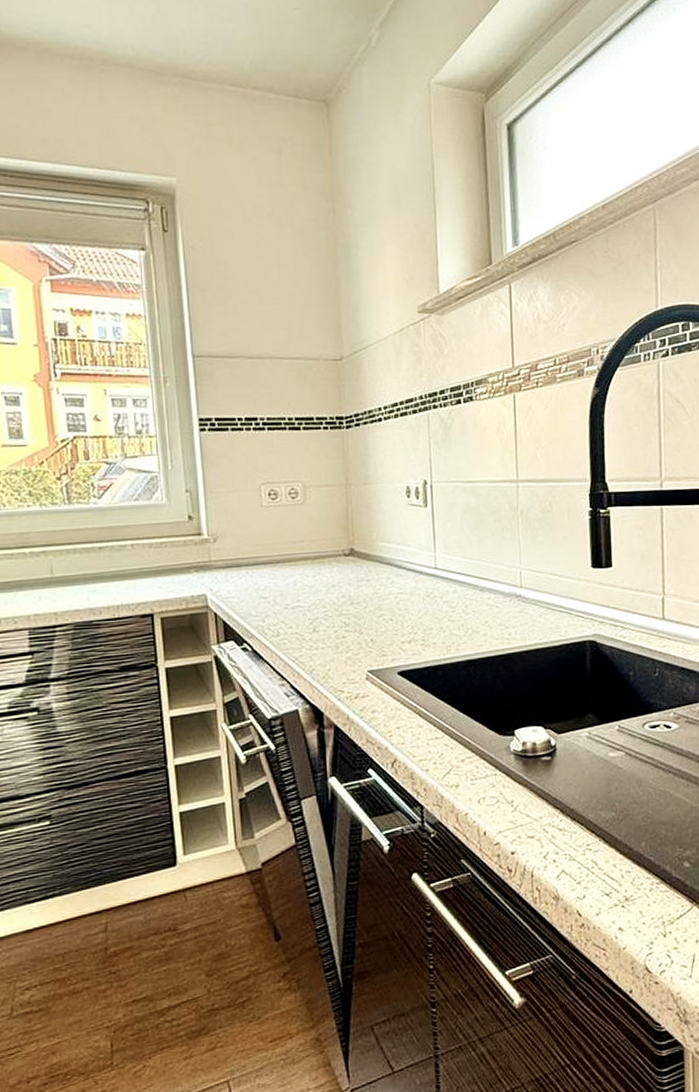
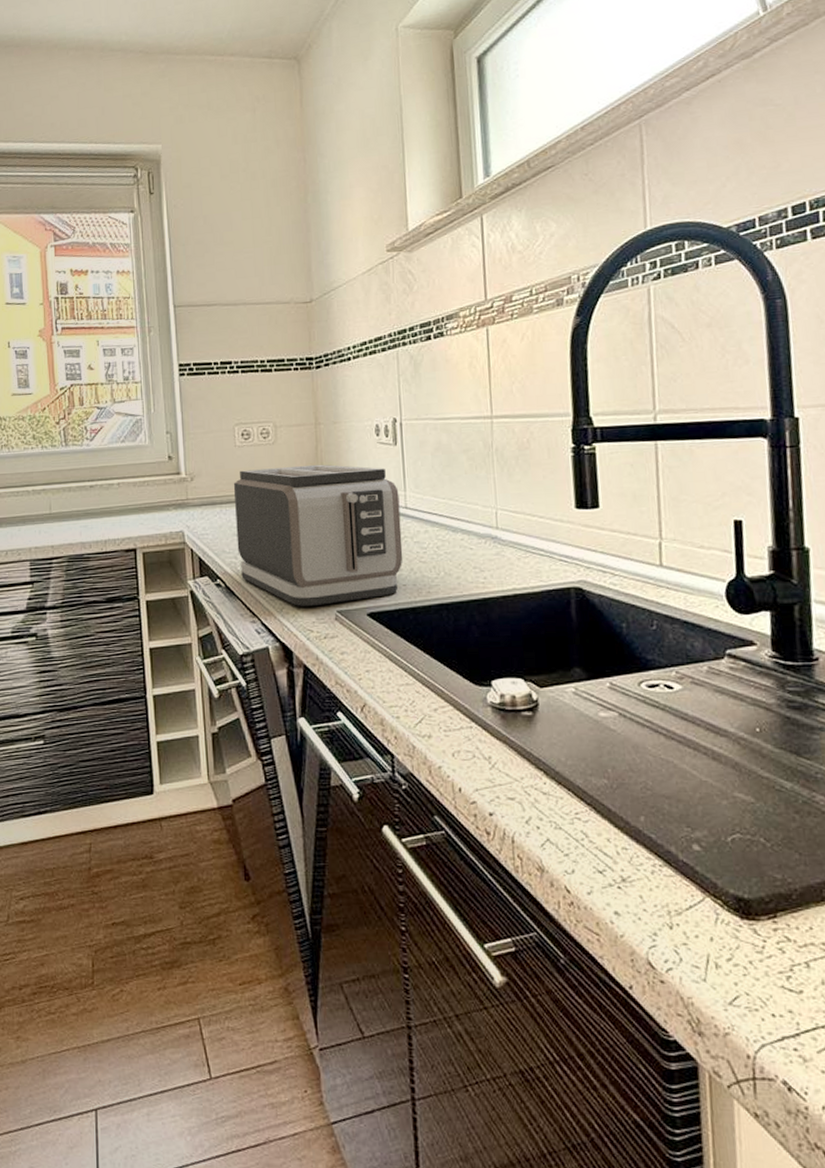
toaster: none [260,525,433,668] -> present [233,464,403,606]

